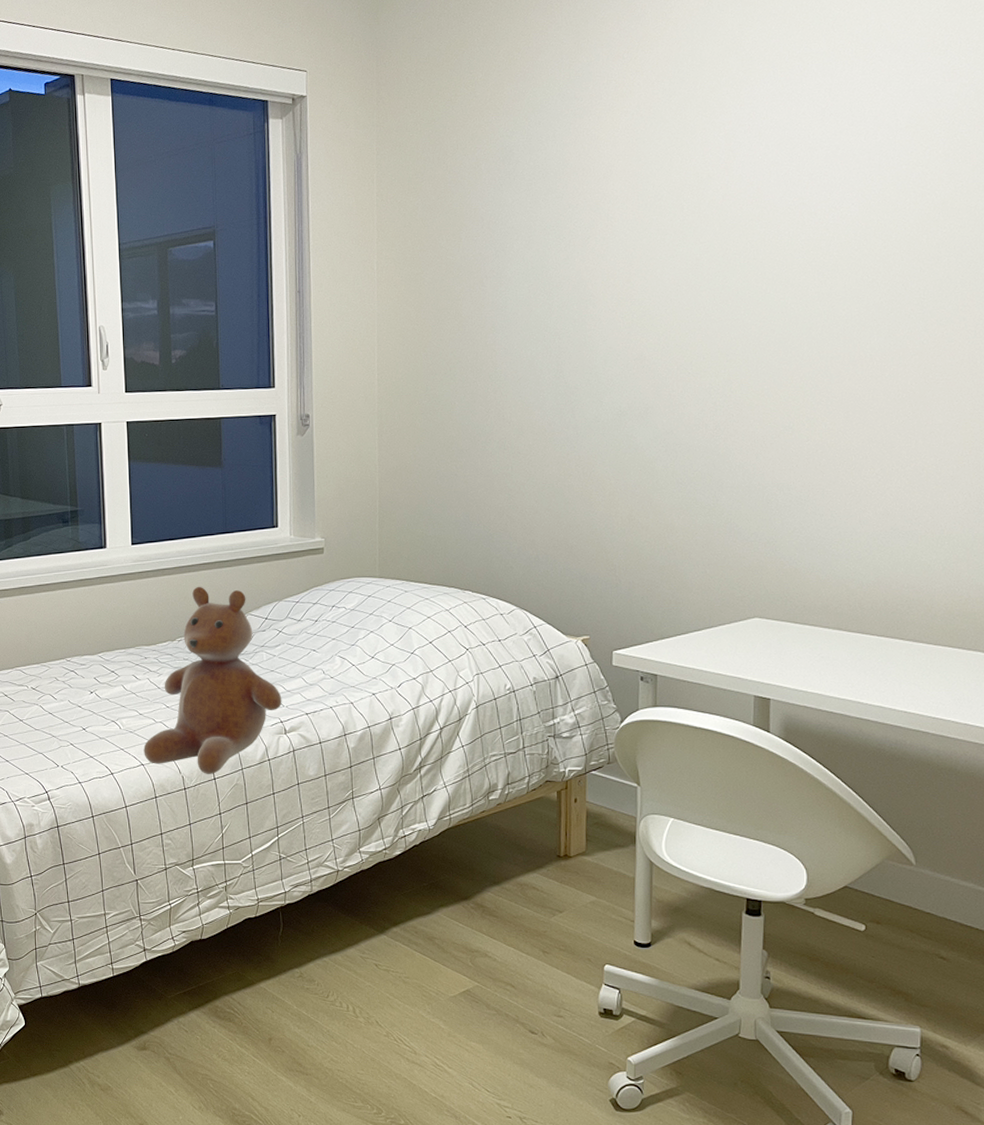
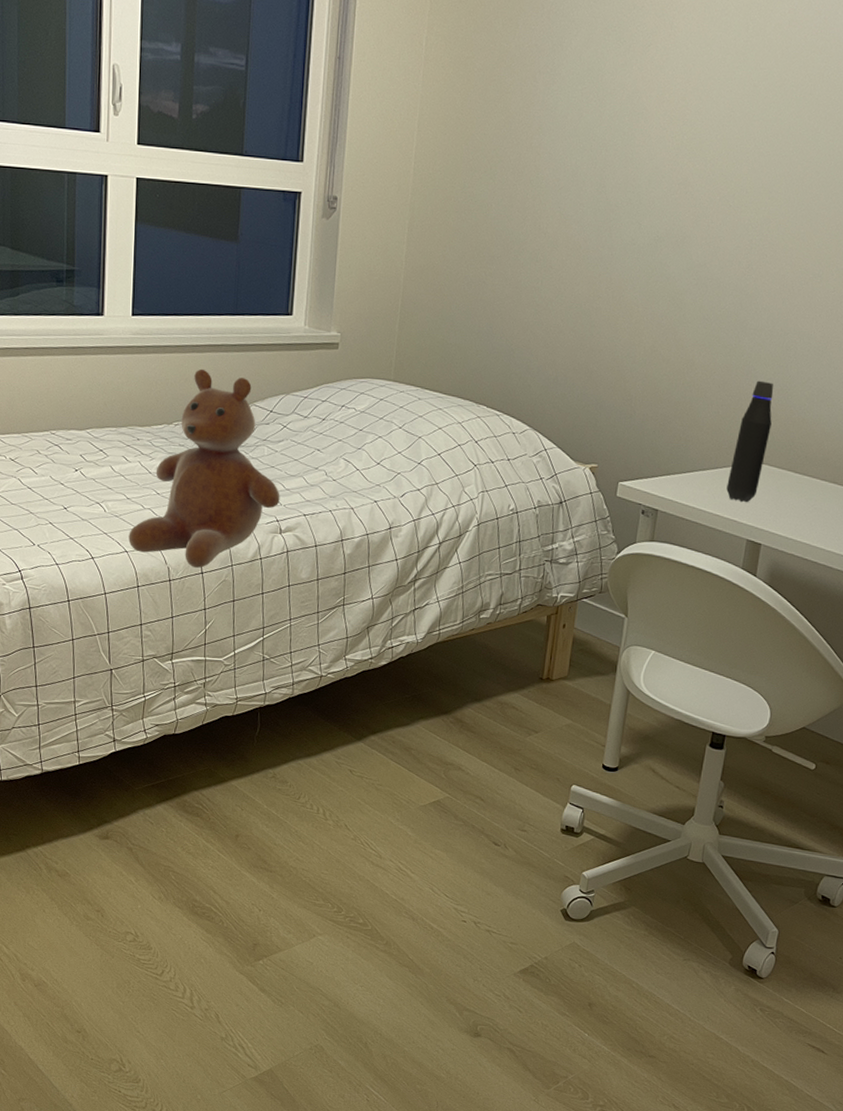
water bottle: none [725,536,763,659] -> present [726,380,774,503]

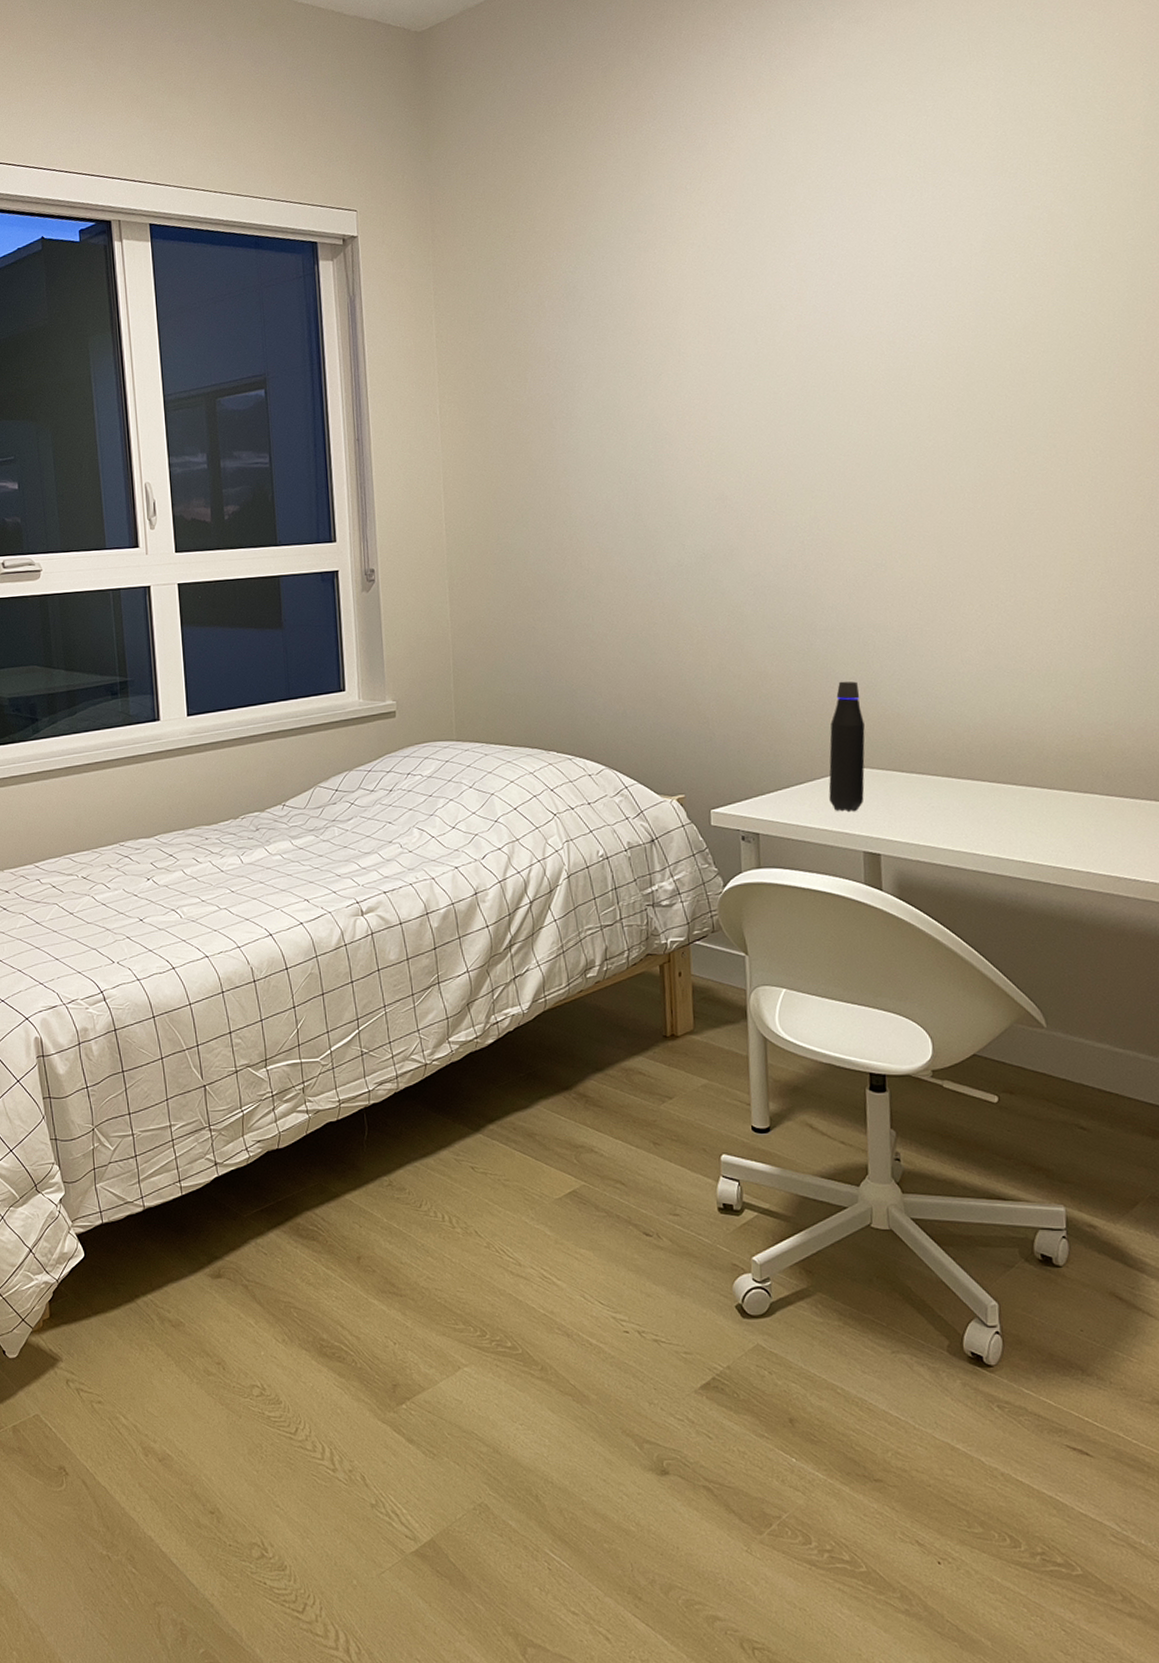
teddy bear: present [128,368,280,569] -> none [207,758,357,965]

